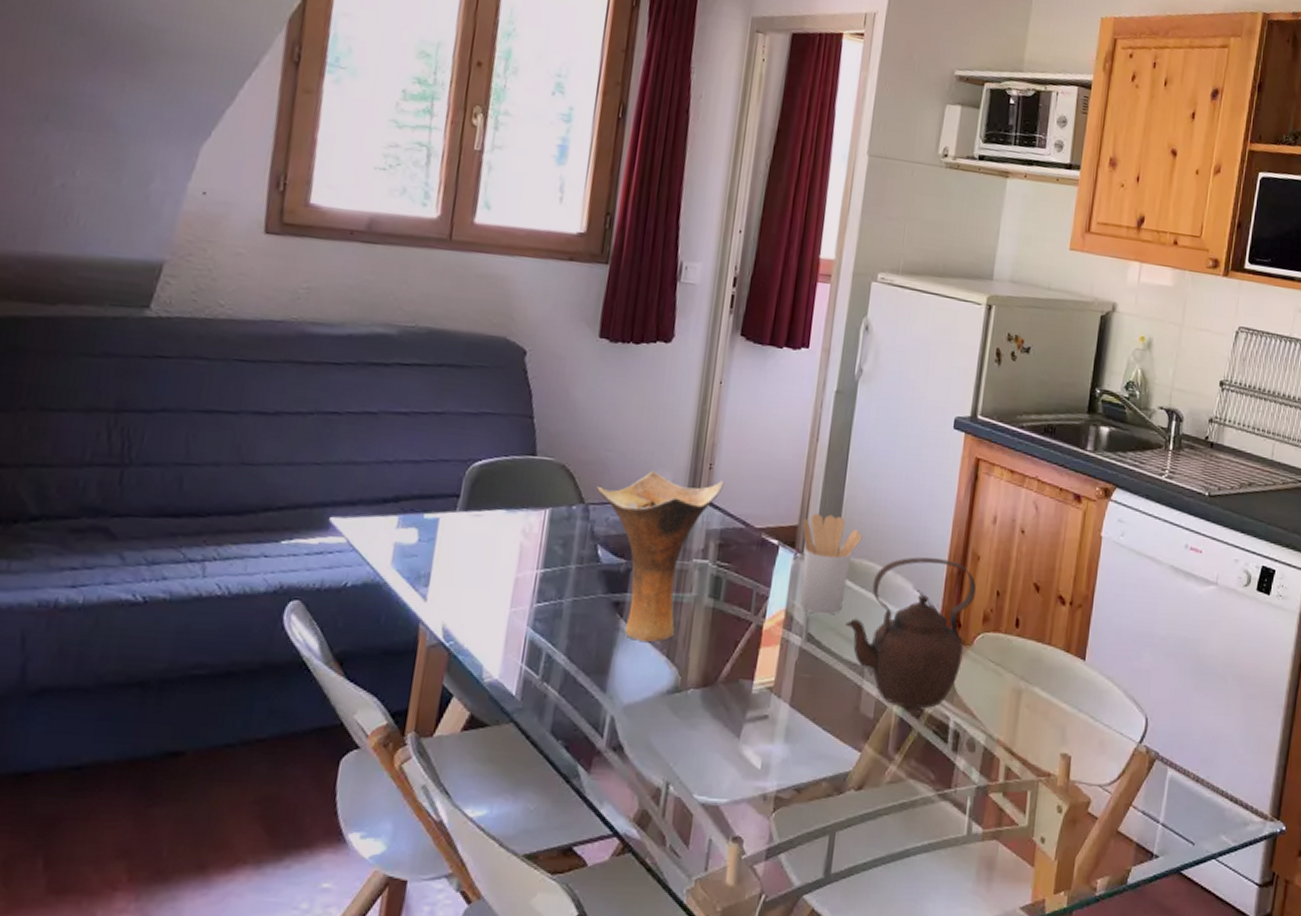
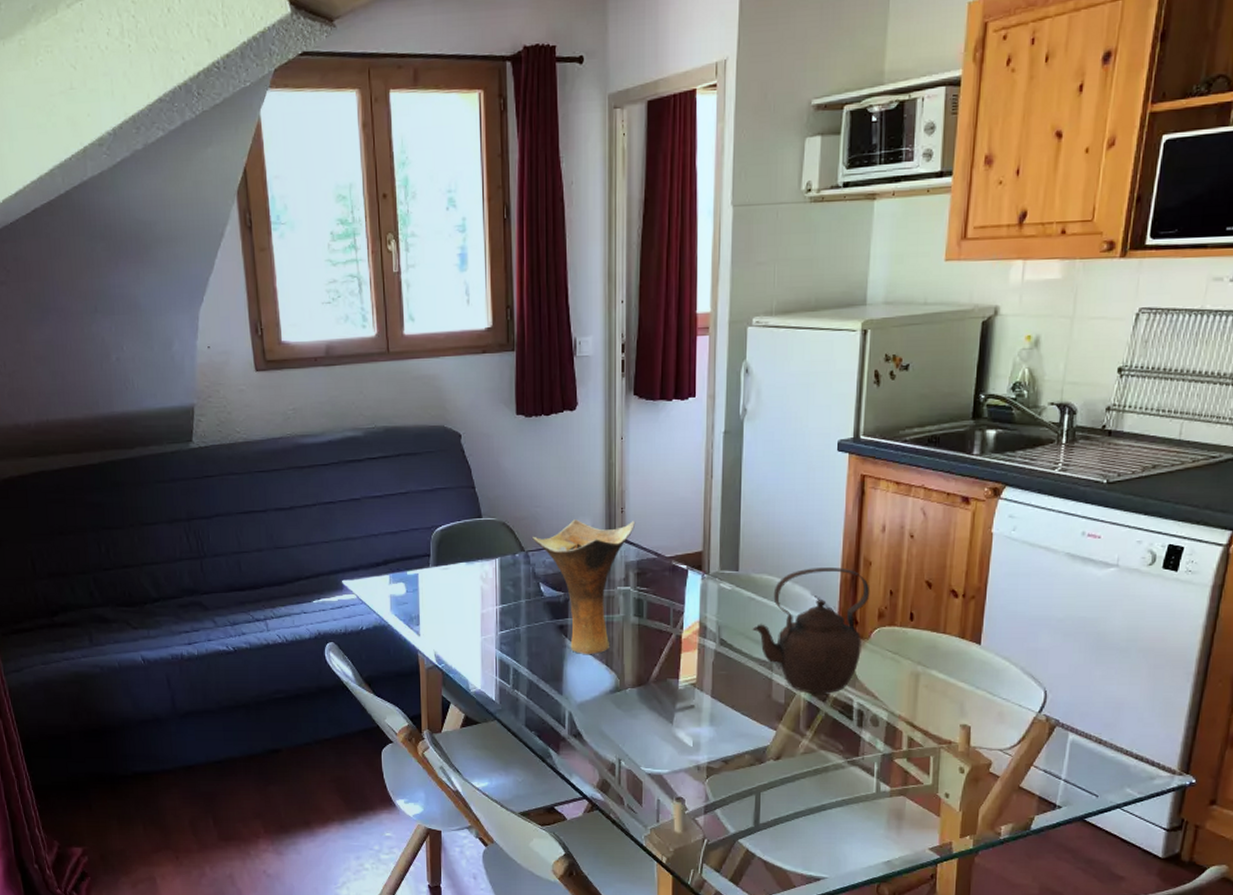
utensil holder: present [801,513,863,615] -> none [706,539,761,623]

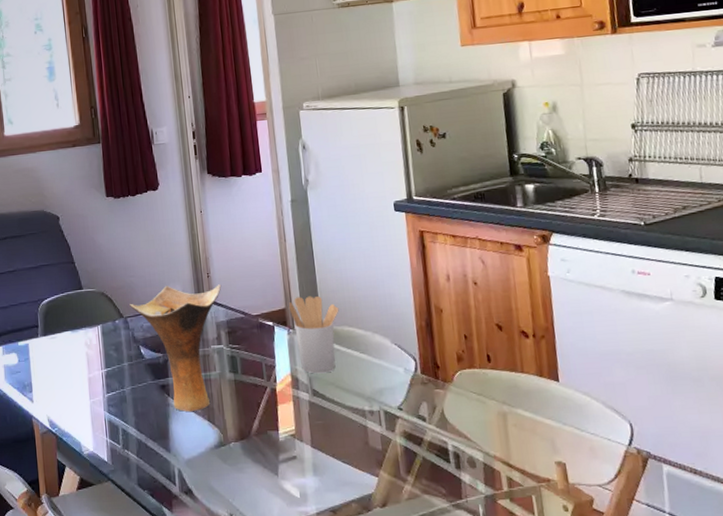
utensil holder: none [706,539,761,623] -> present [288,296,339,374]
teapot: present [752,567,870,694] -> none [341,316,447,438]

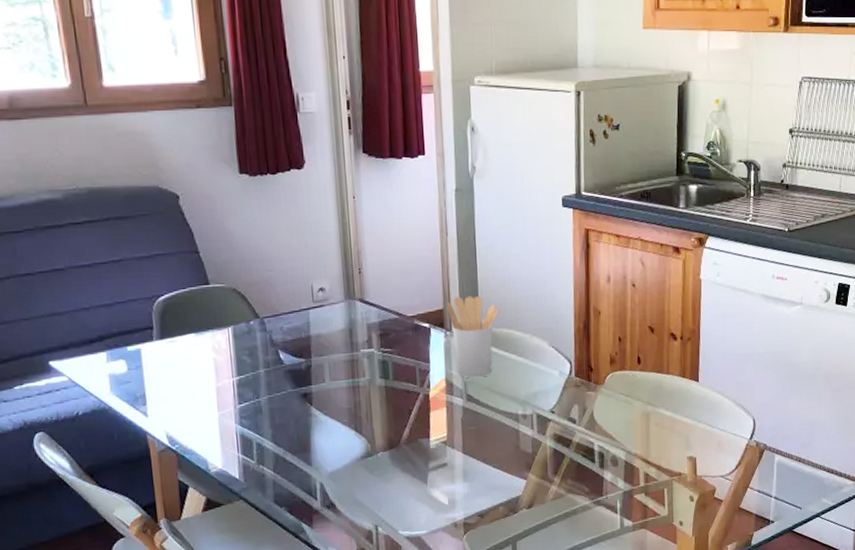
vase: present [129,284,222,412] -> none [267,281,375,422]

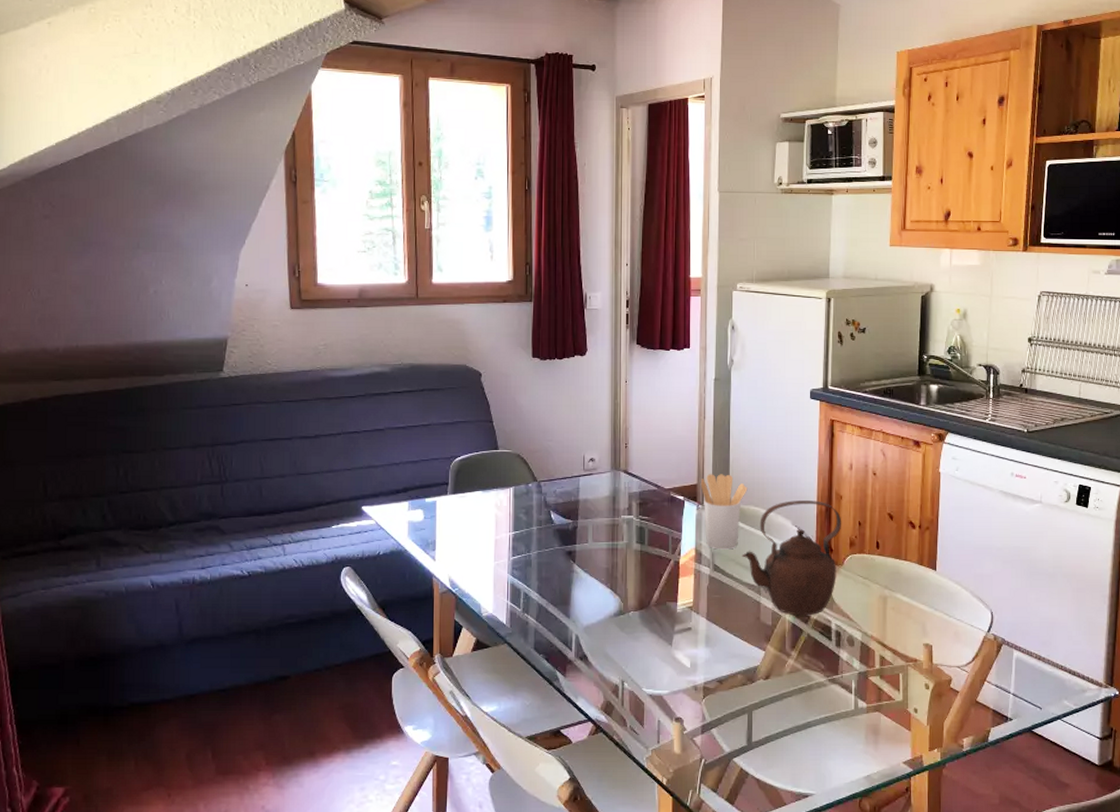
teapot: none [497,318,602,441] -> present [742,500,842,616]

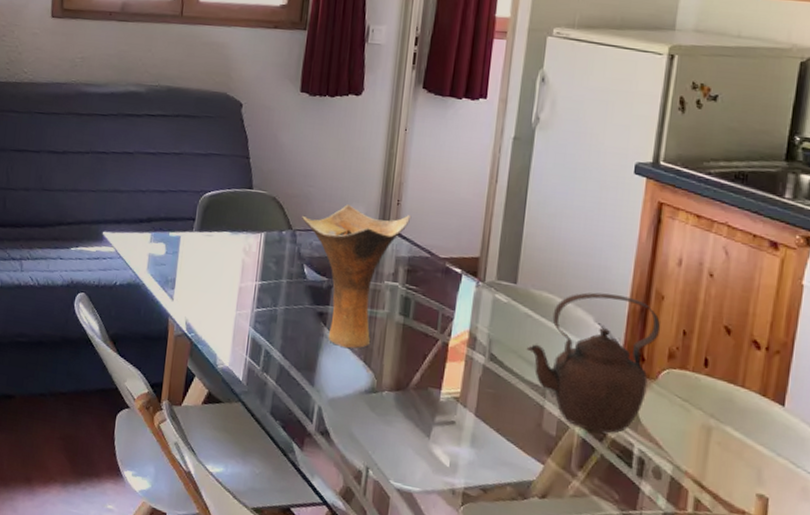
vase: none [545,453,638,580] -> present [302,204,412,349]
utensil holder: present [700,474,748,550] -> none [483,247,542,339]

